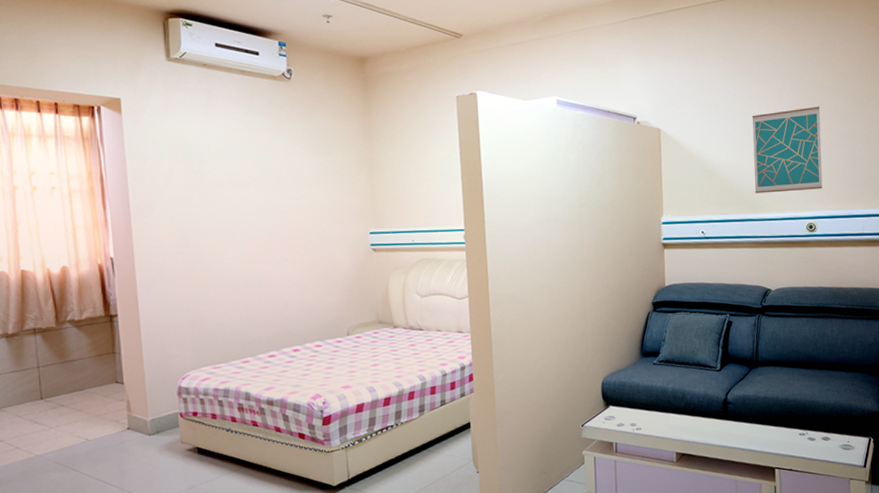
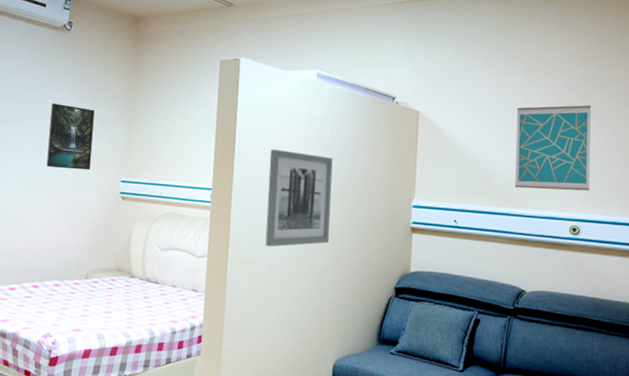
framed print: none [282,159,336,227] -> present [46,103,95,170]
wall art: none [518,182,586,280] -> present [265,149,333,247]

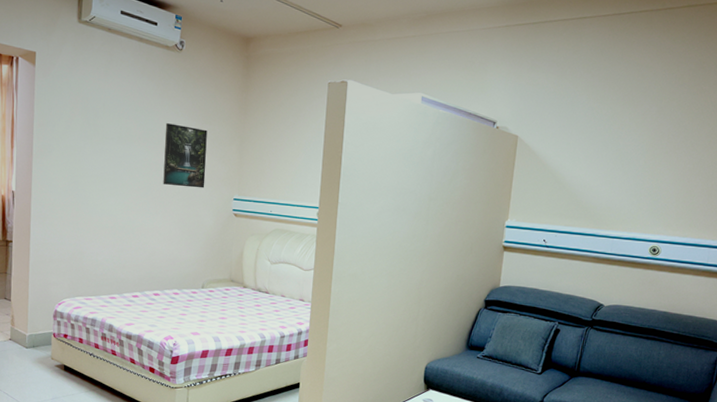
wall art: present [265,149,333,247] -> none [367,170,433,262]
wall art: present [515,105,592,191] -> none [603,132,684,215]

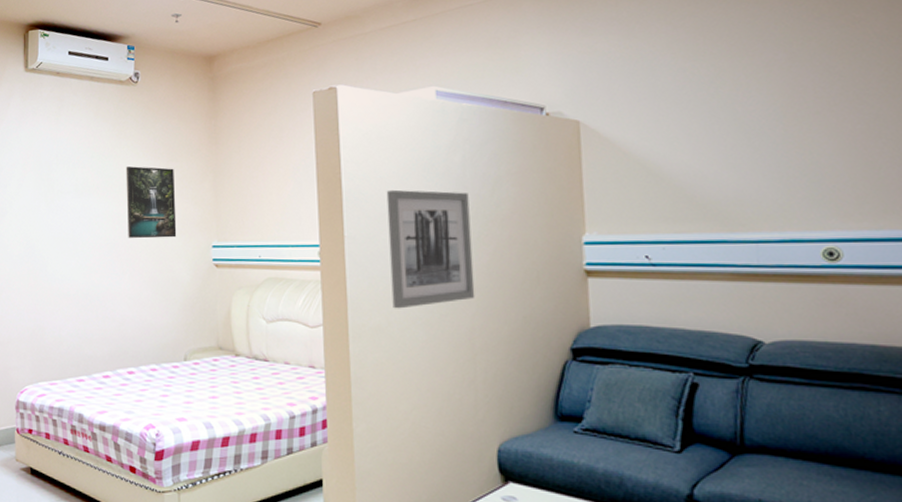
wall art: none [367,170,433,262] -> present [386,189,475,309]

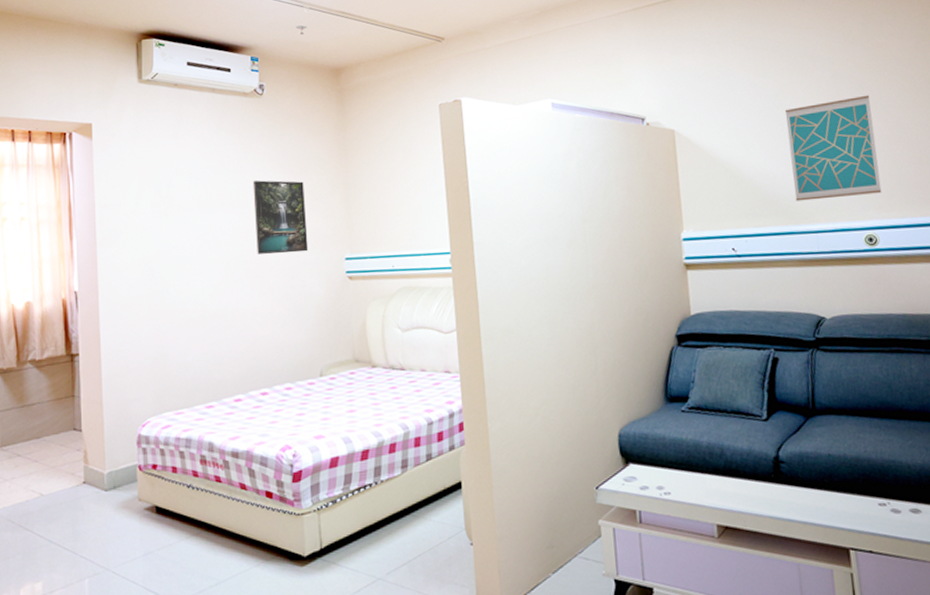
wall art: present [386,189,475,309] -> none [511,196,593,310]
wall art: none [721,81,850,205] -> present [784,95,882,201]

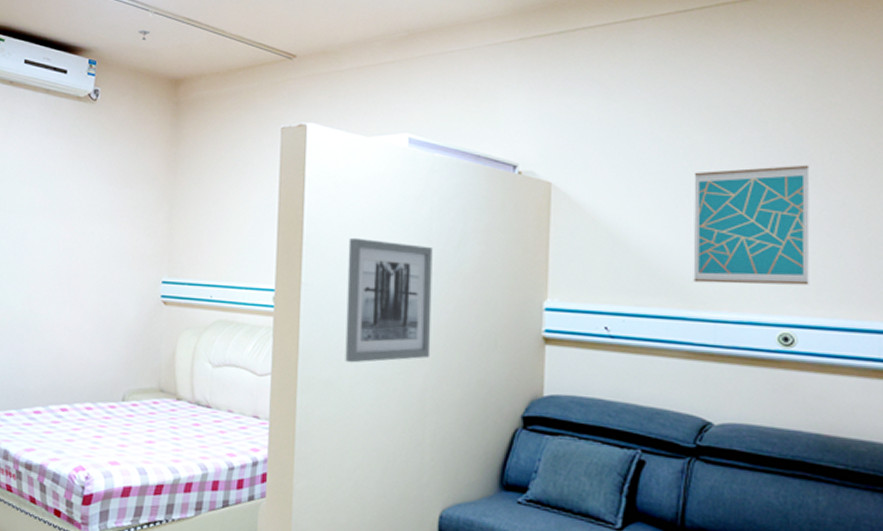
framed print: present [252,180,309,254] -> none [73,190,128,270]
wall art: none [511,196,593,310] -> present [345,237,433,363]

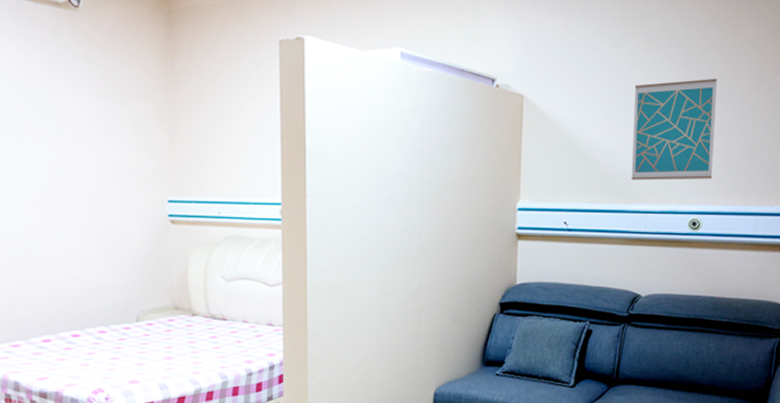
wall art: present [345,237,433,363] -> none [349,150,424,268]

